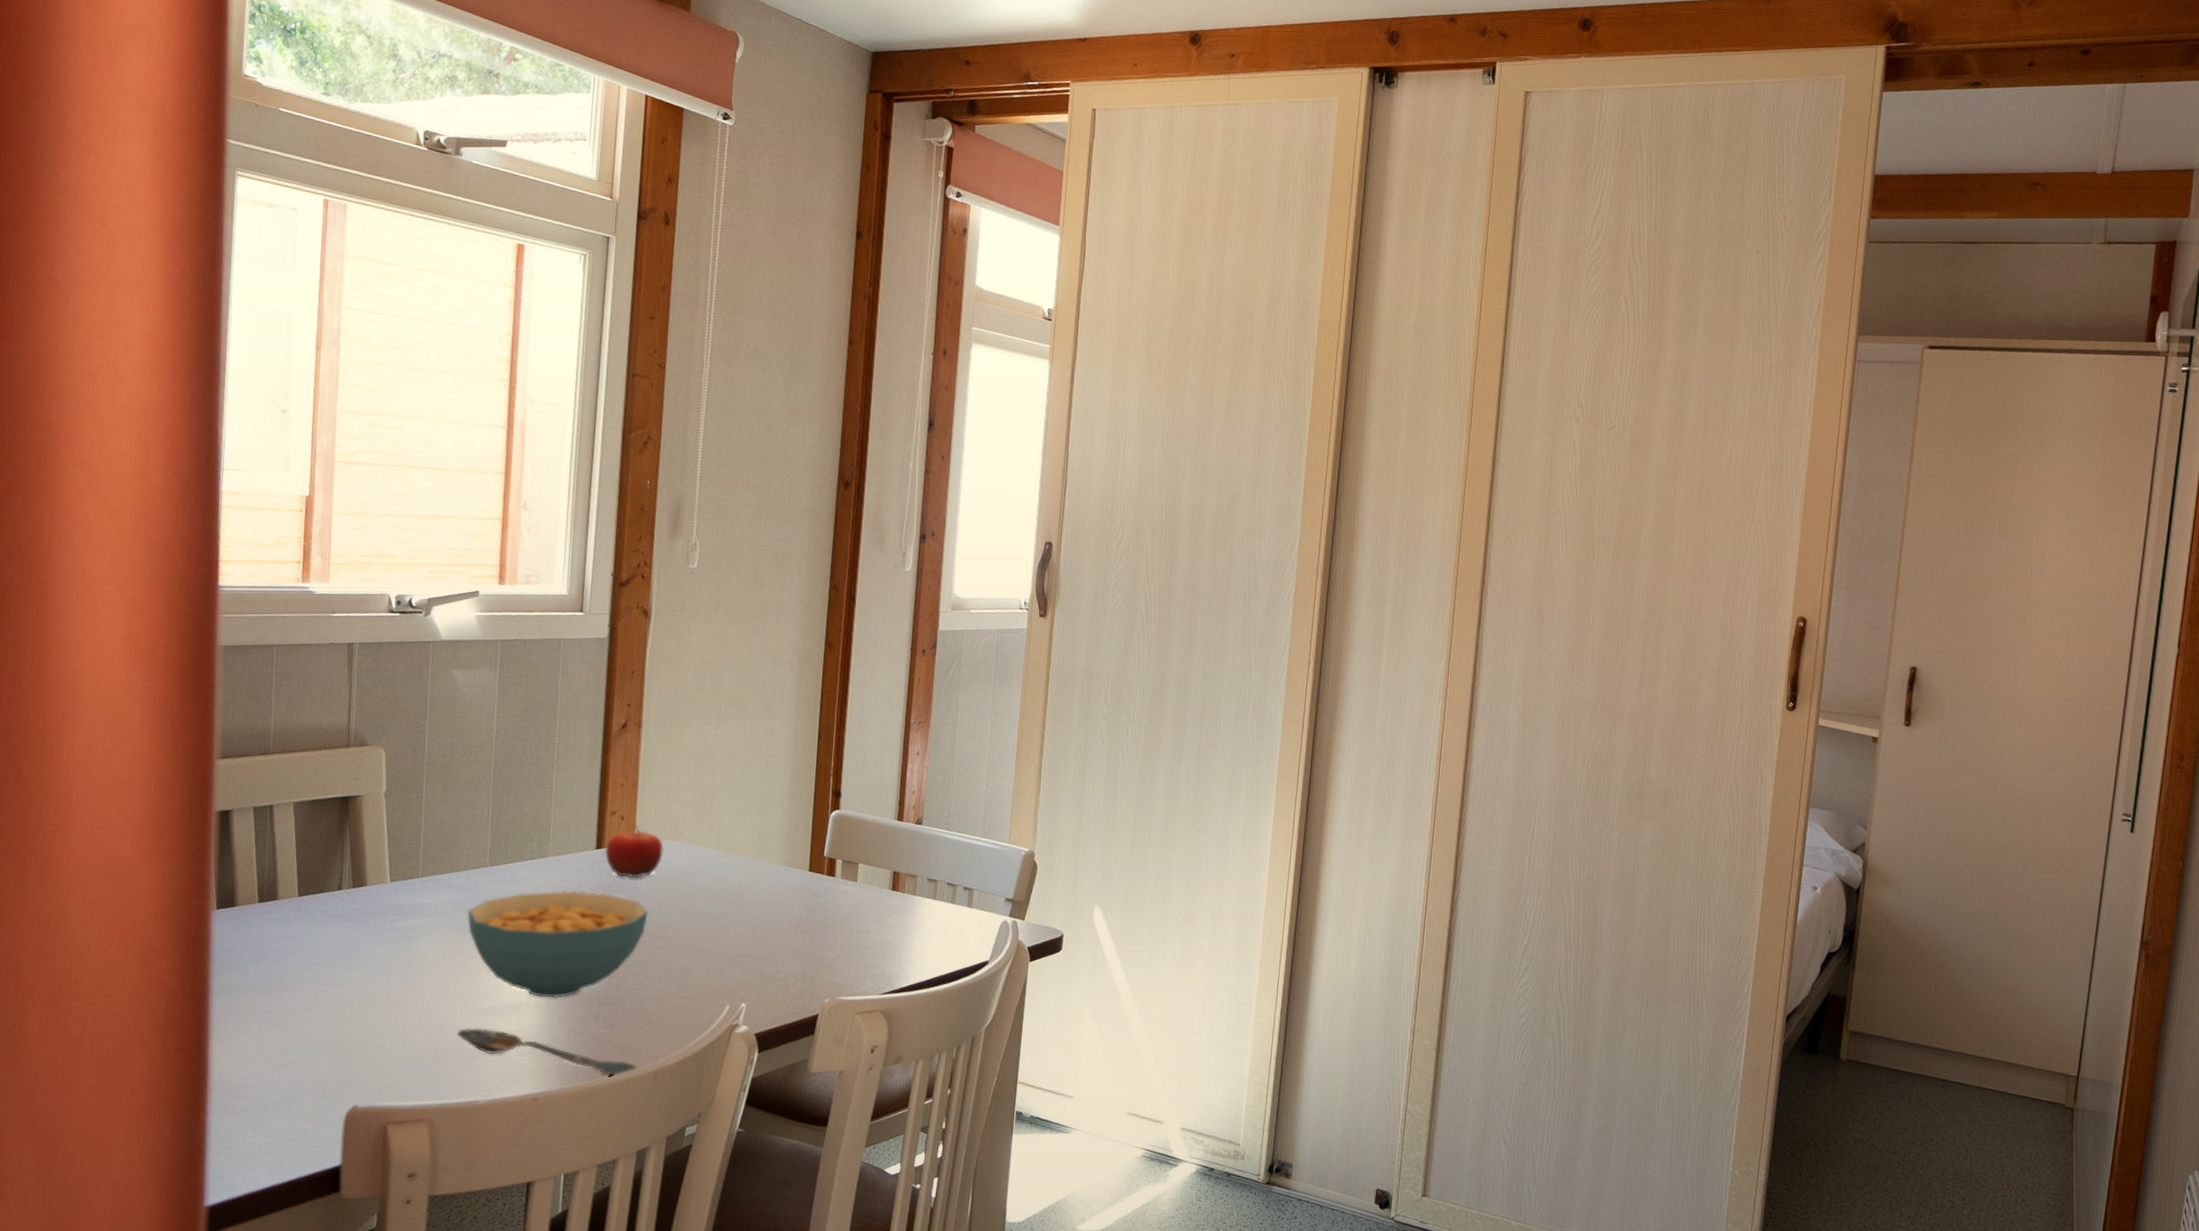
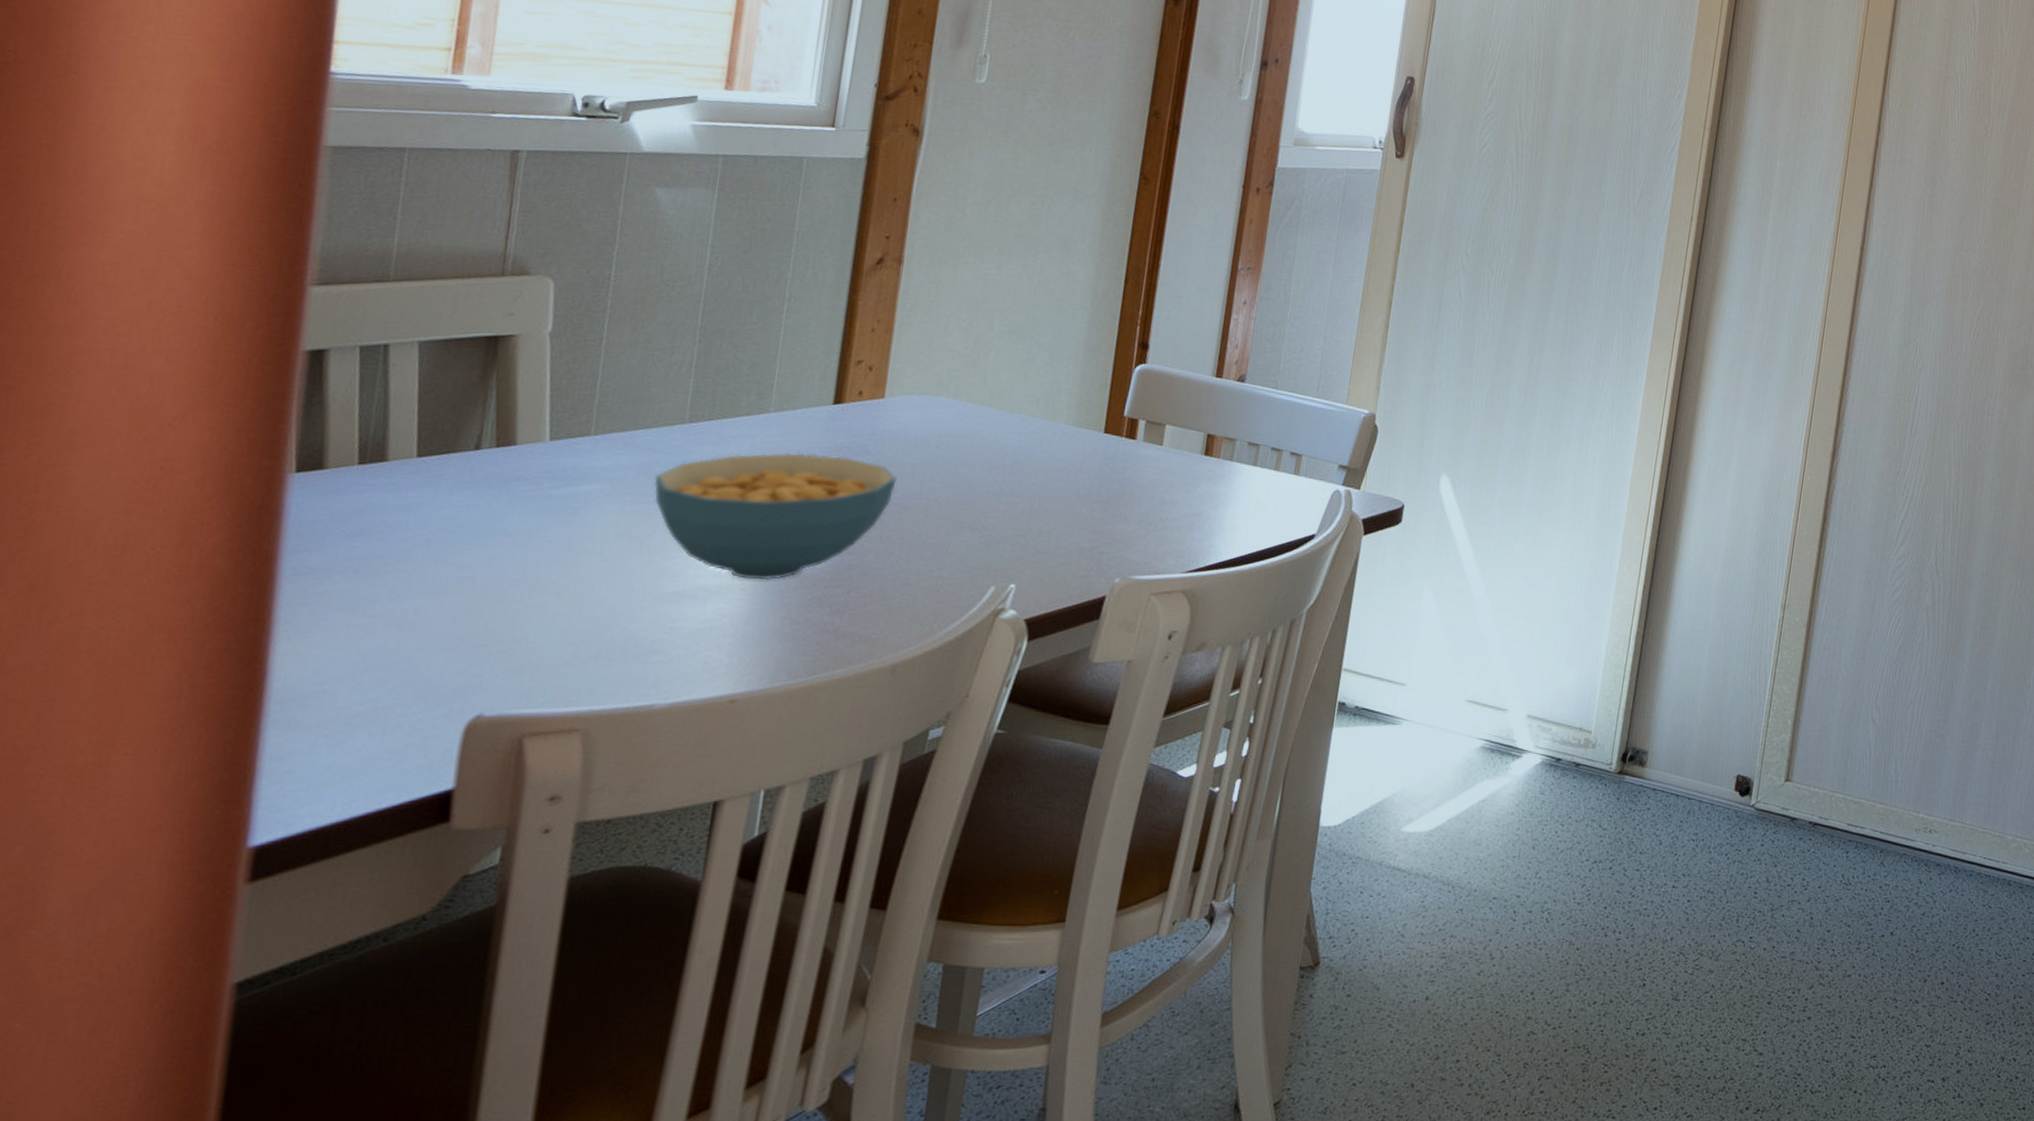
spoon: present [457,1028,637,1076] -> none [629,617,871,672]
fruit: present [604,825,664,879] -> none [844,377,922,440]

